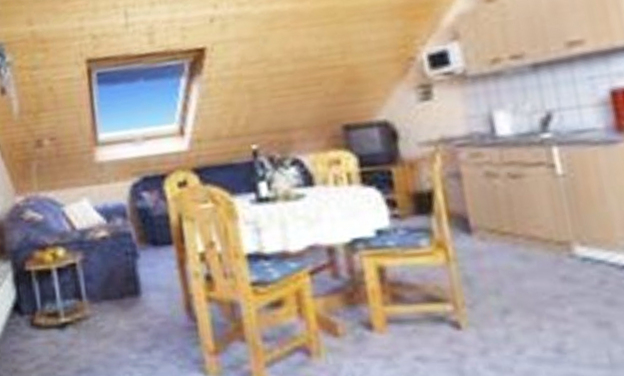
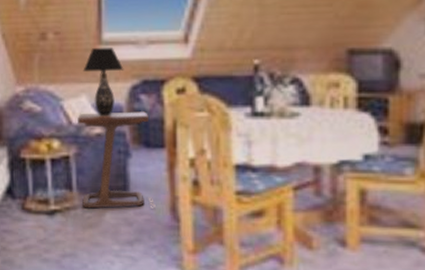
side table: none [80,209,170,317] -> present [78,111,156,209]
table lamp: none [81,147,123,219] -> present [83,47,124,116]

